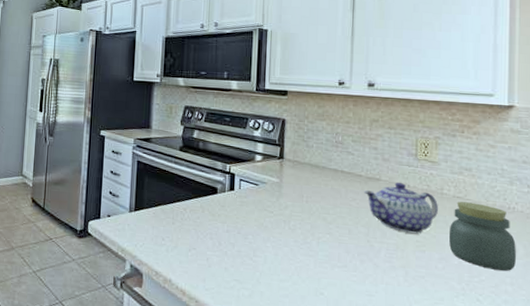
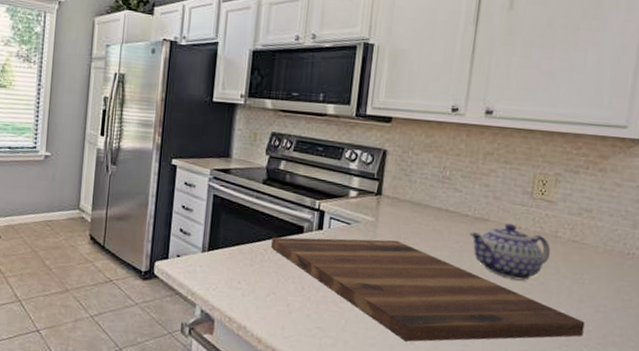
cutting board: none [189,197,477,293] -> present [270,237,585,342]
jar: present [449,201,517,272] -> none [557,246,631,322]

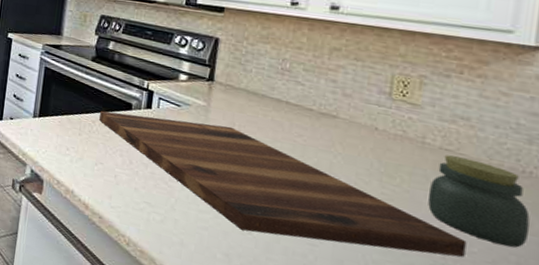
teapot: present [469,224,550,281] -> none [314,123,416,186]
jar: none [557,246,631,322] -> present [428,155,530,248]

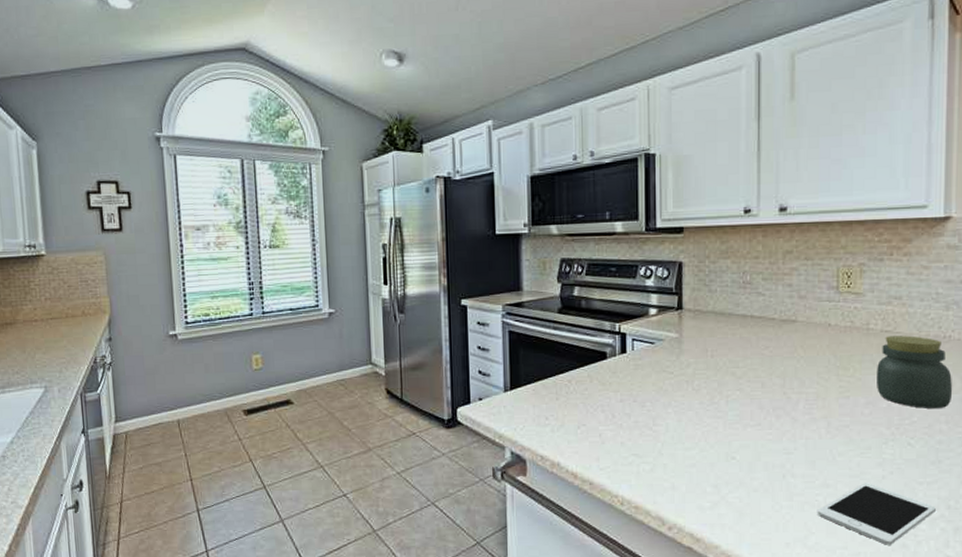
cutting board: present [98,110,467,258] -> none [574,354,909,457]

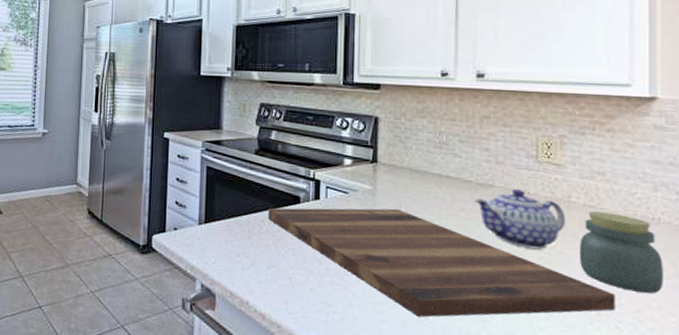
cutting board: none [574,354,909,457] -> present [267,208,615,317]
teapot: none [778,322,863,379] -> present [474,189,565,250]

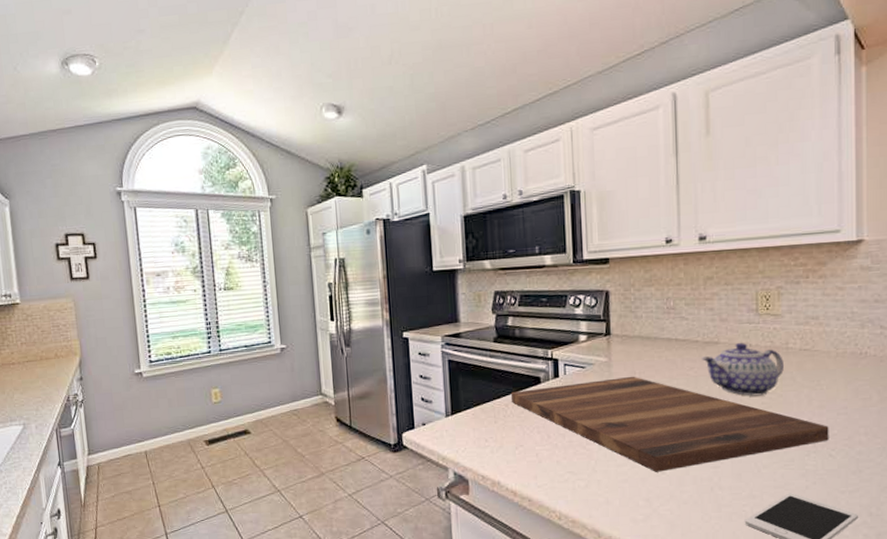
jar: present [580,211,664,294] -> none [797,353,871,422]

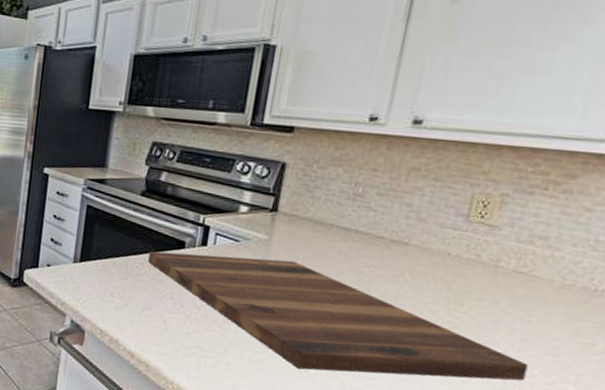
teapot: present [702,343,784,396] -> none [383,249,488,314]

